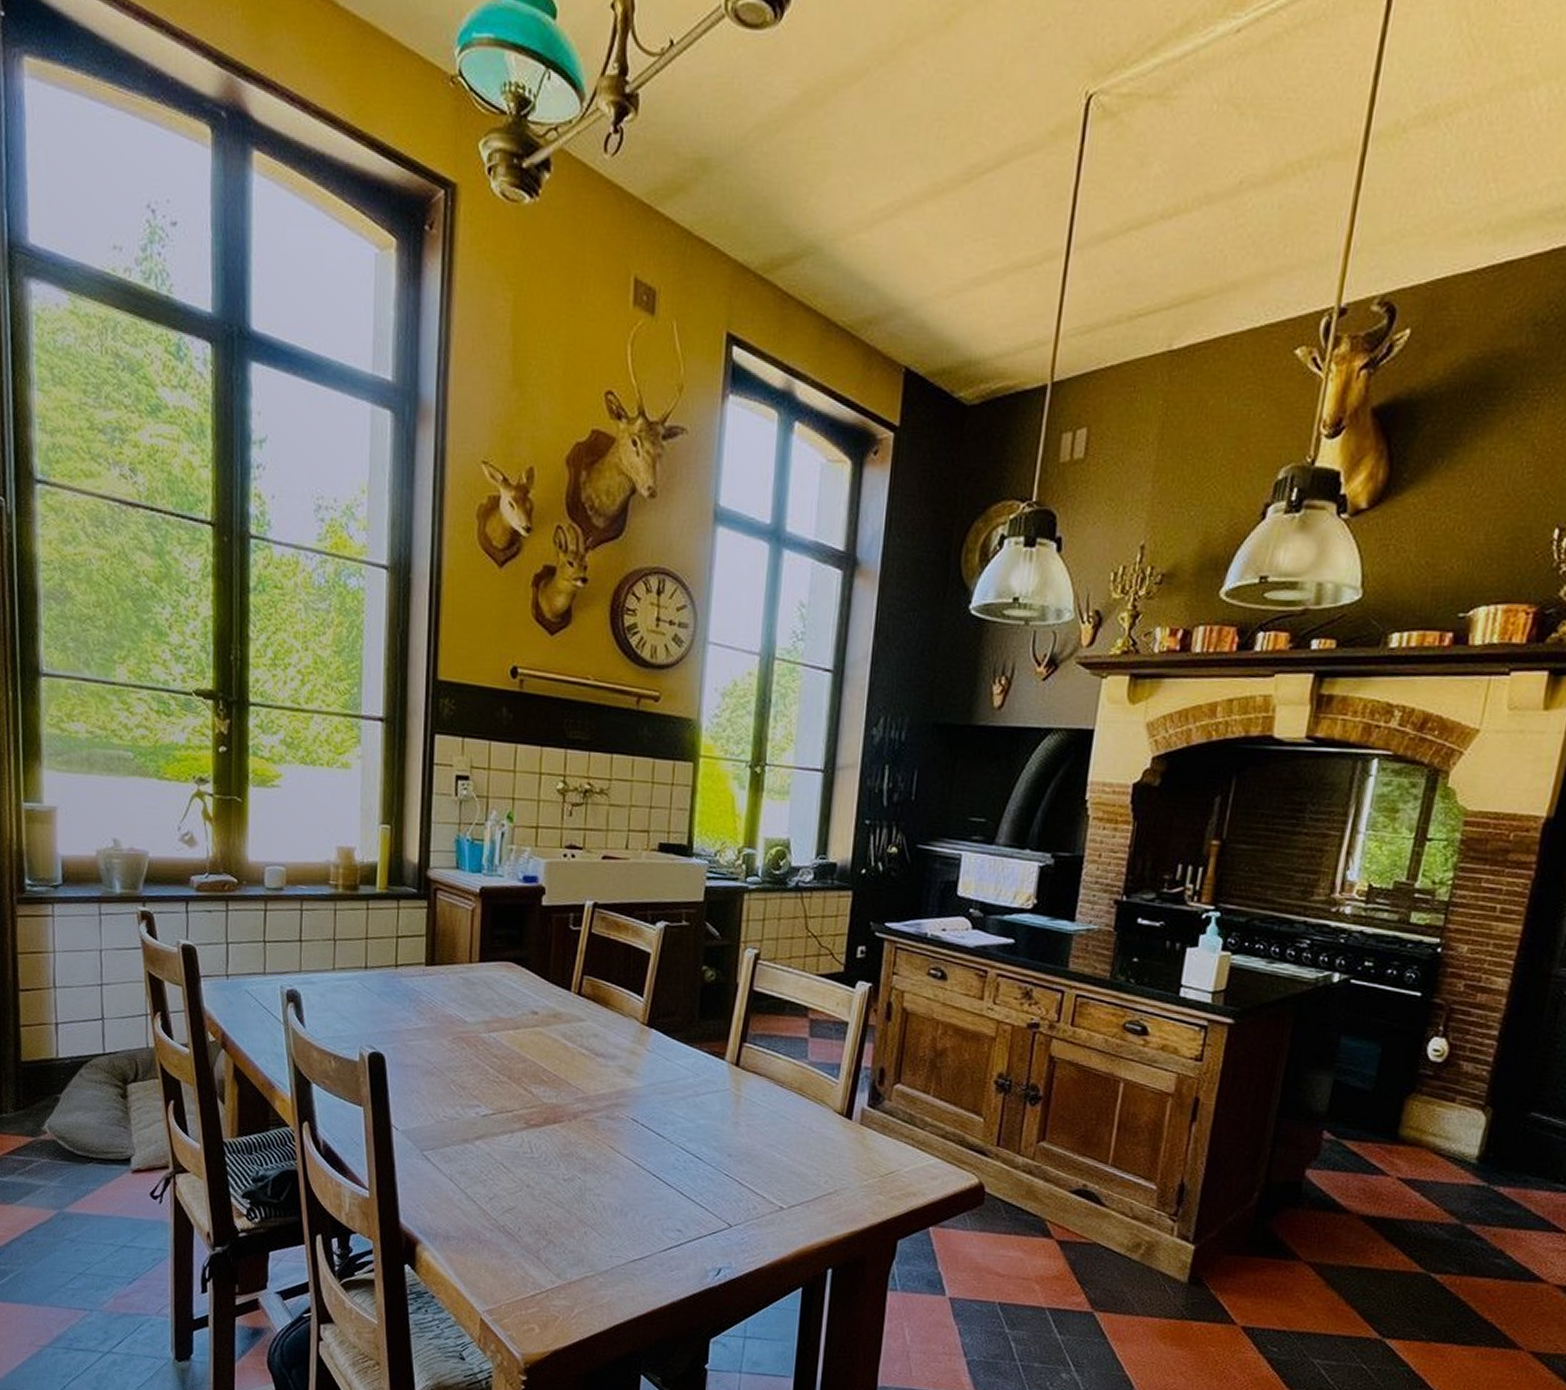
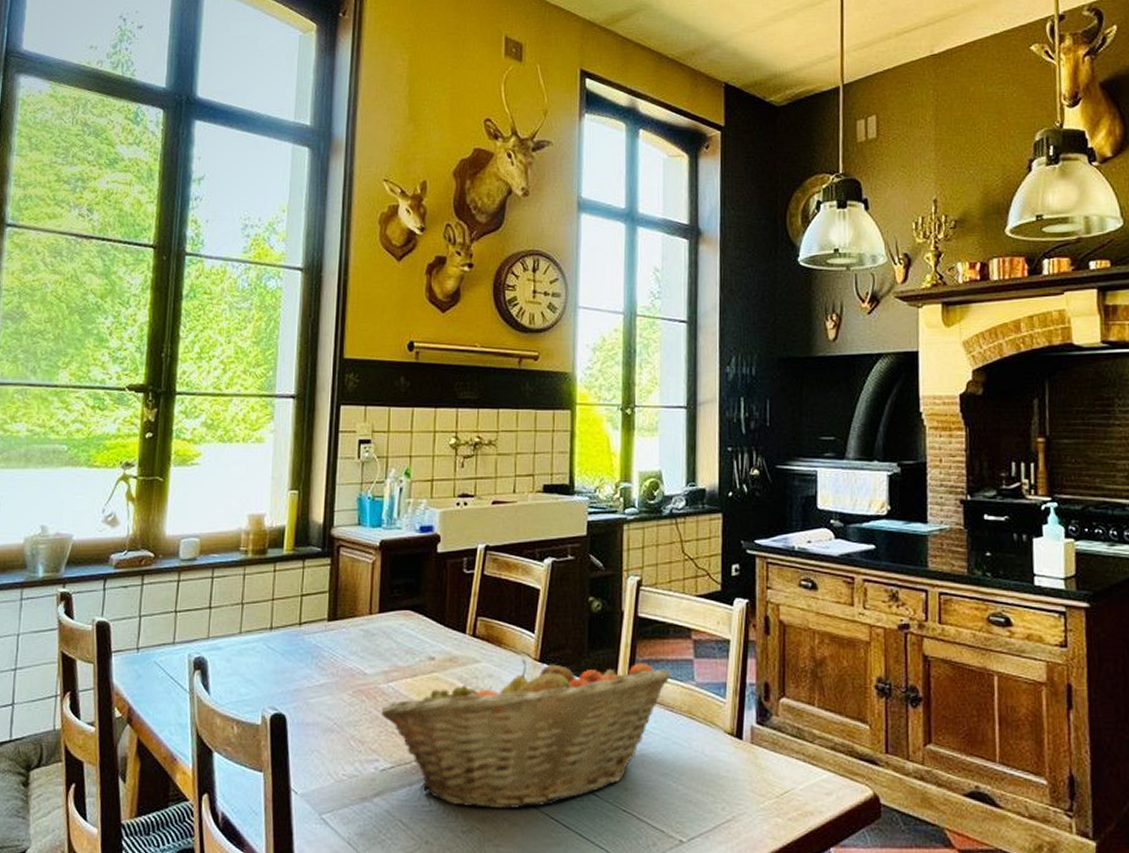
fruit basket: none [482,1022,785,1164] -> present [381,659,672,810]

